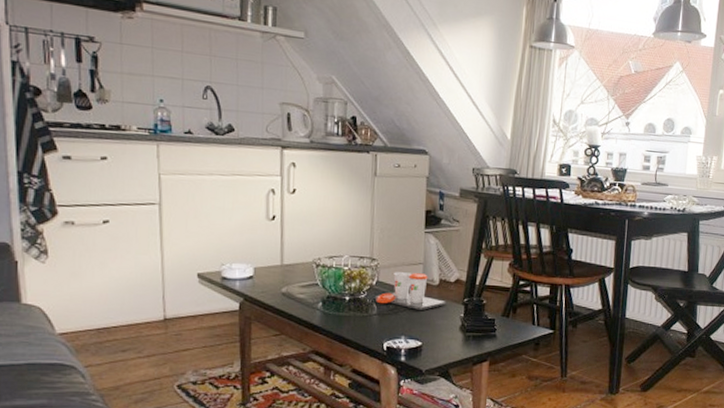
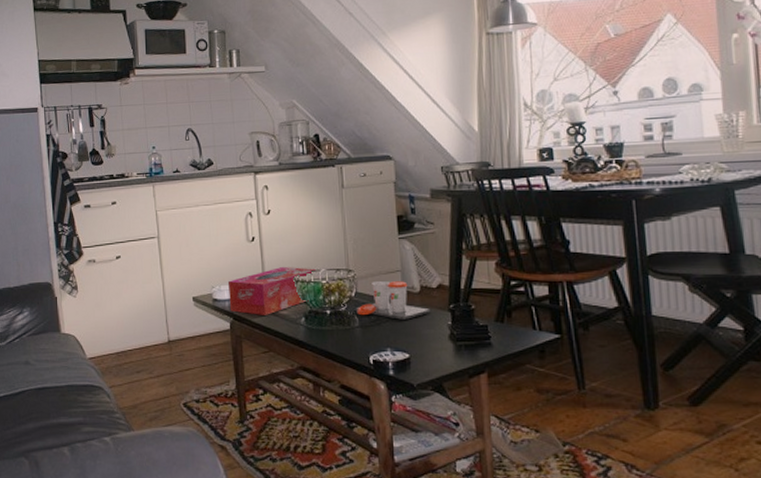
tissue box: none [240,250,340,298] -> present [228,267,317,315]

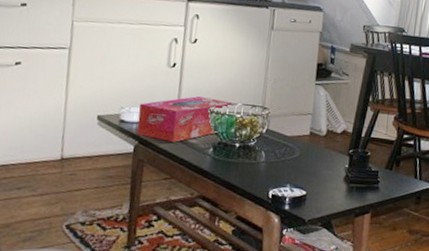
cup: present [355,281,431,320] -> none [263,121,332,160]

